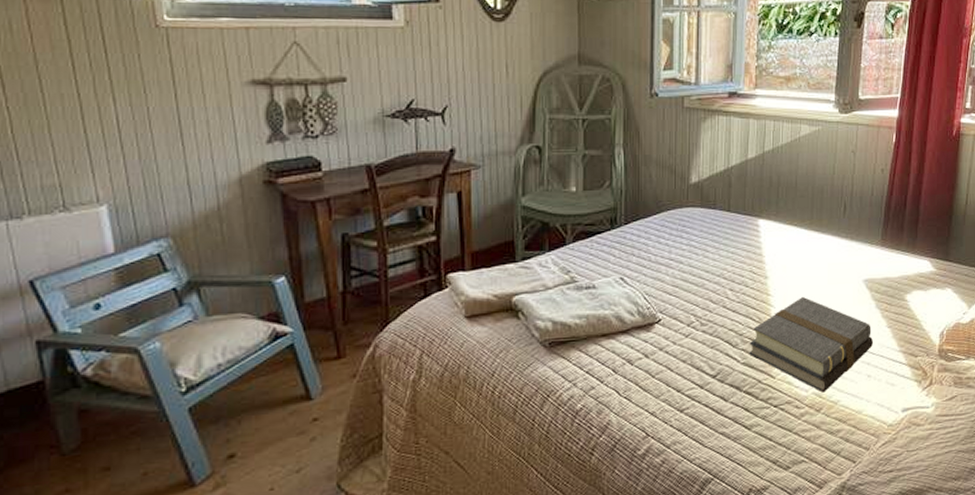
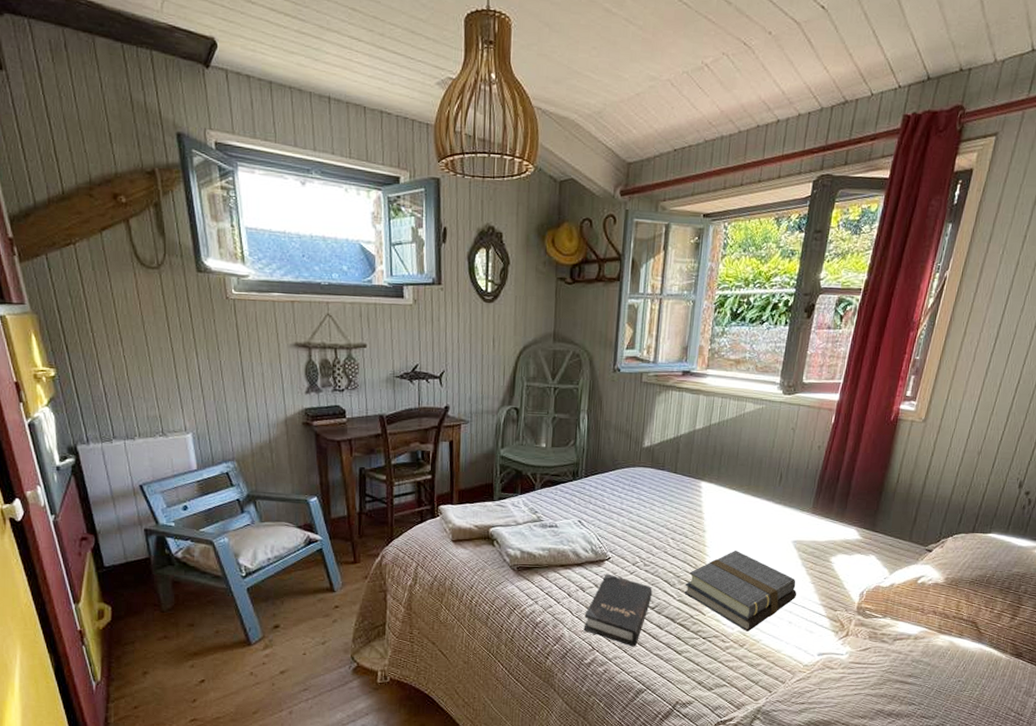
hardback book: none [634,339,712,427] -> present [583,573,653,647]

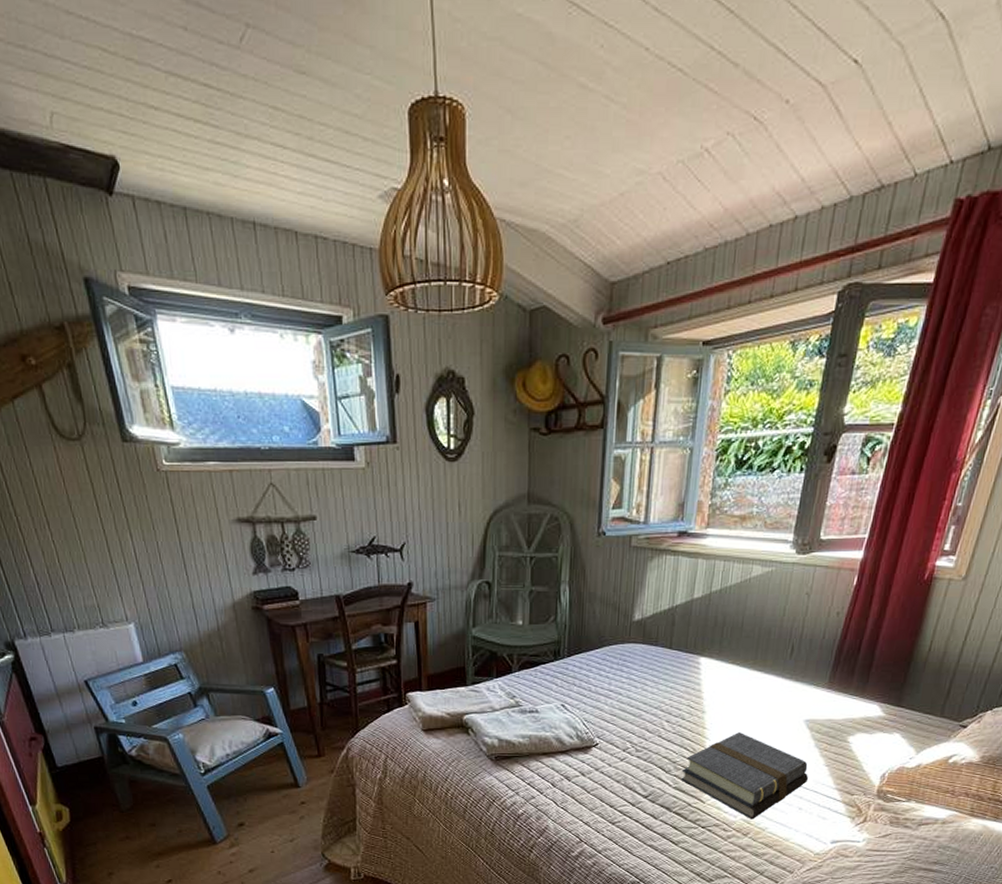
hardback book: present [583,573,653,647] -> none [570,761,646,838]

